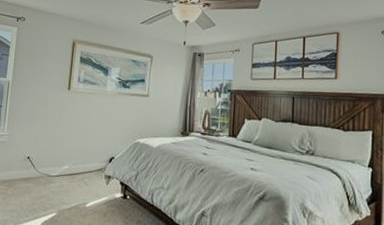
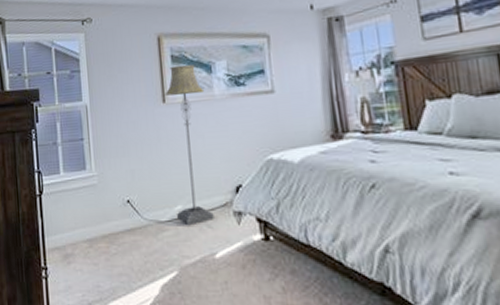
floor lamp: none [63,65,100,182] -> present [164,64,214,226]

